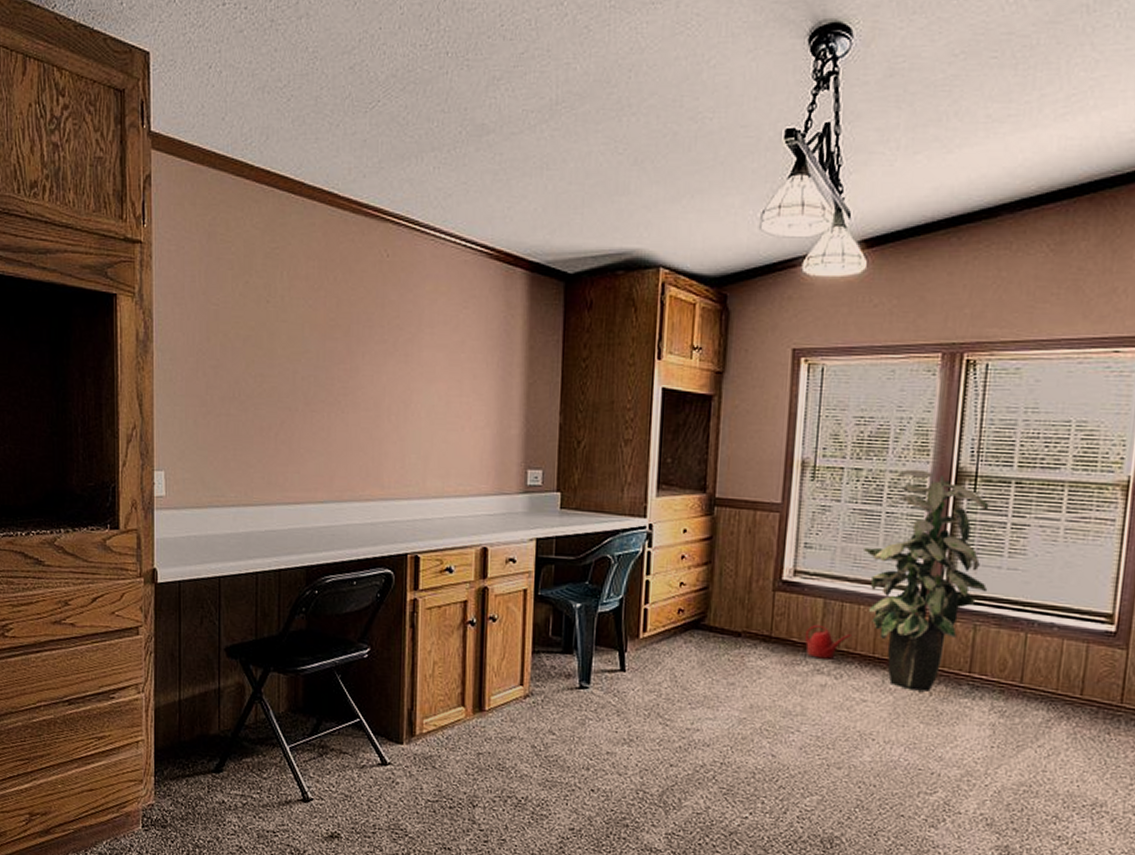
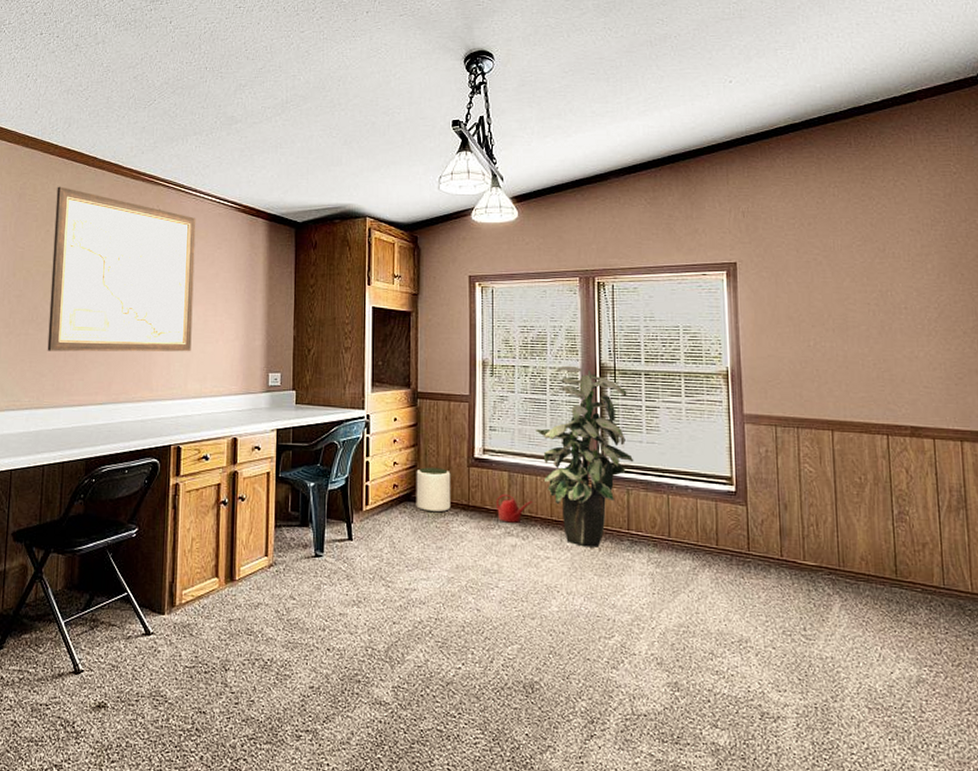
wall art: none [254,222,436,441] -> present [47,186,196,352]
plant pot: none [705,589,751,644] -> present [416,467,451,513]

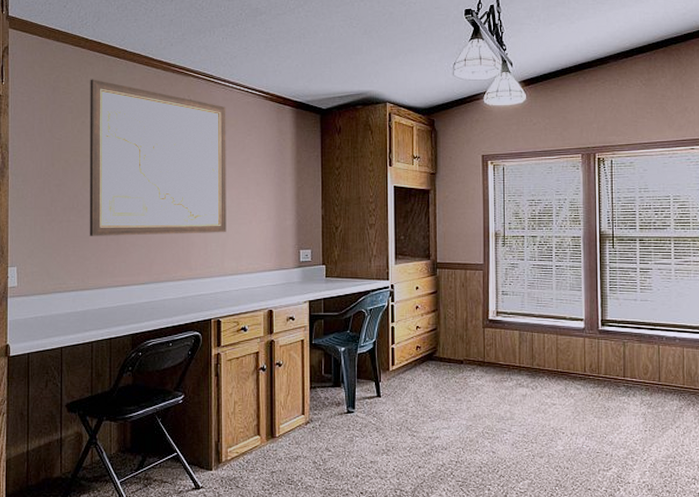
plant pot: present [416,467,451,513] -> none [437,330,468,369]
watering can: present [495,493,534,523] -> none [508,350,542,375]
indoor plant: present [536,365,634,548] -> none [543,234,630,394]

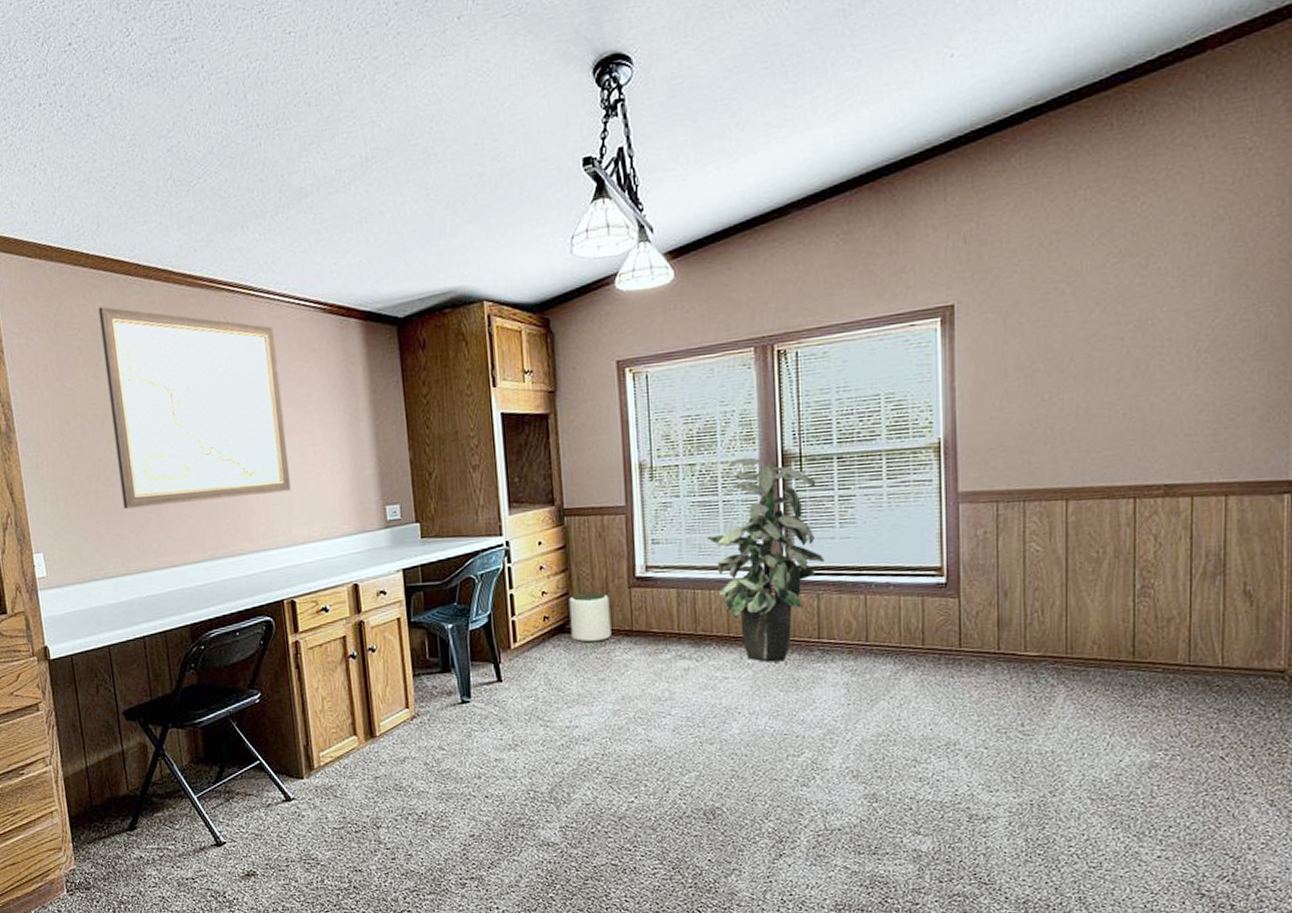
plant pot: none [437,330,468,369] -> present [569,592,612,643]
indoor plant: none [543,234,630,394] -> present [707,457,825,663]

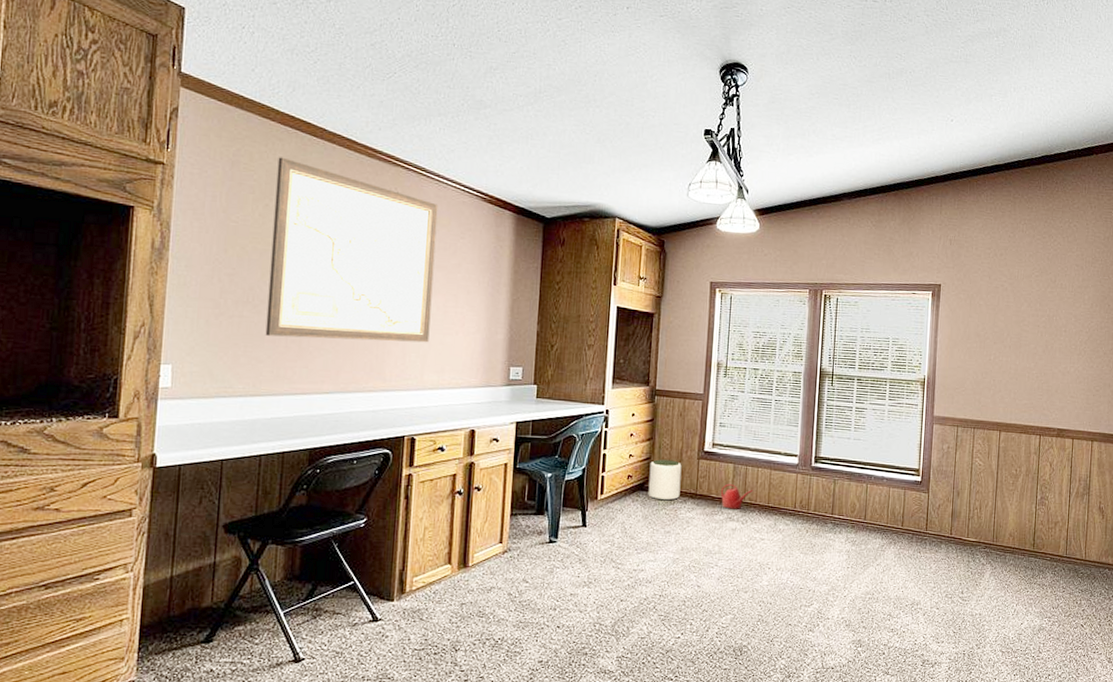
watering can: none [663,613,708,645] -> present [720,483,754,509]
indoor plant: present [707,457,825,663] -> none [761,369,842,530]

